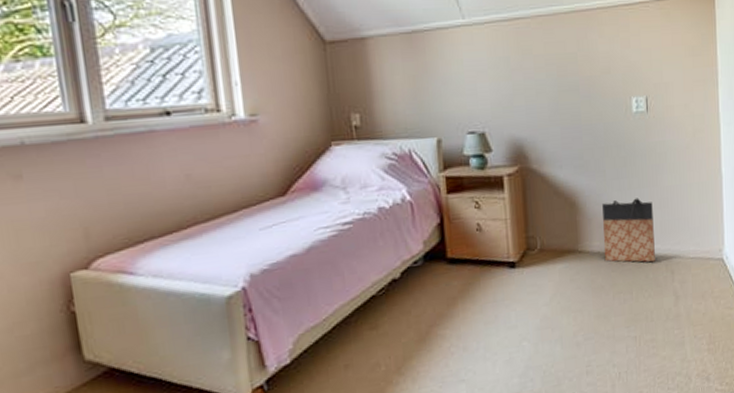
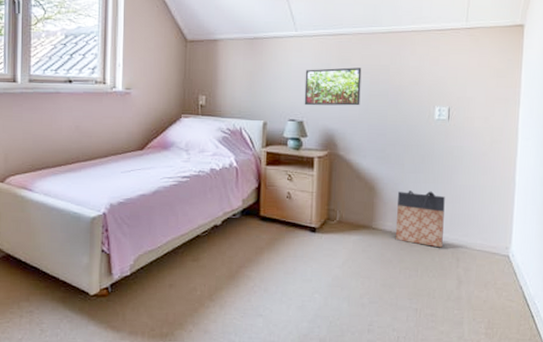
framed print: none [480,58,549,113] -> present [304,67,362,106]

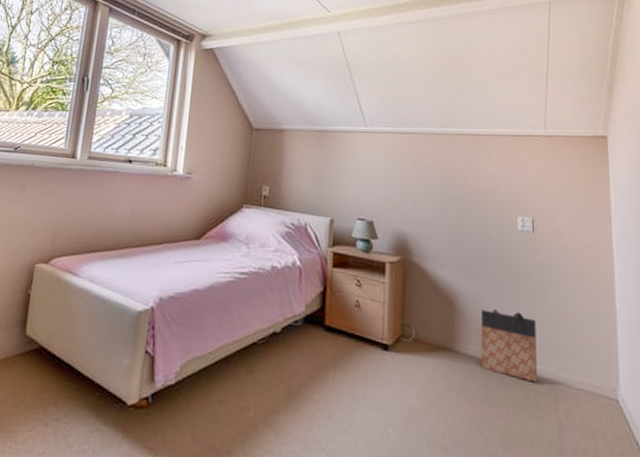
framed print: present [304,67,362,106] -> none [374,166,436,209]

